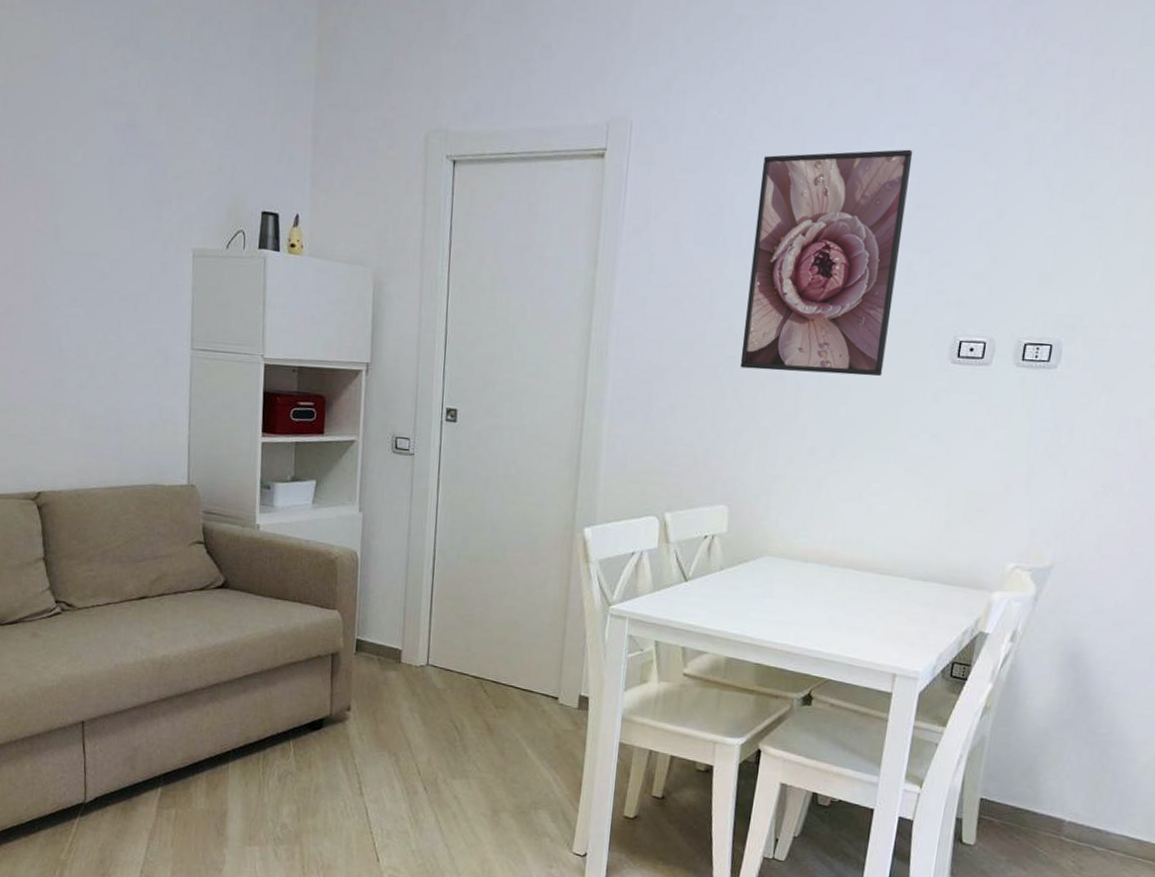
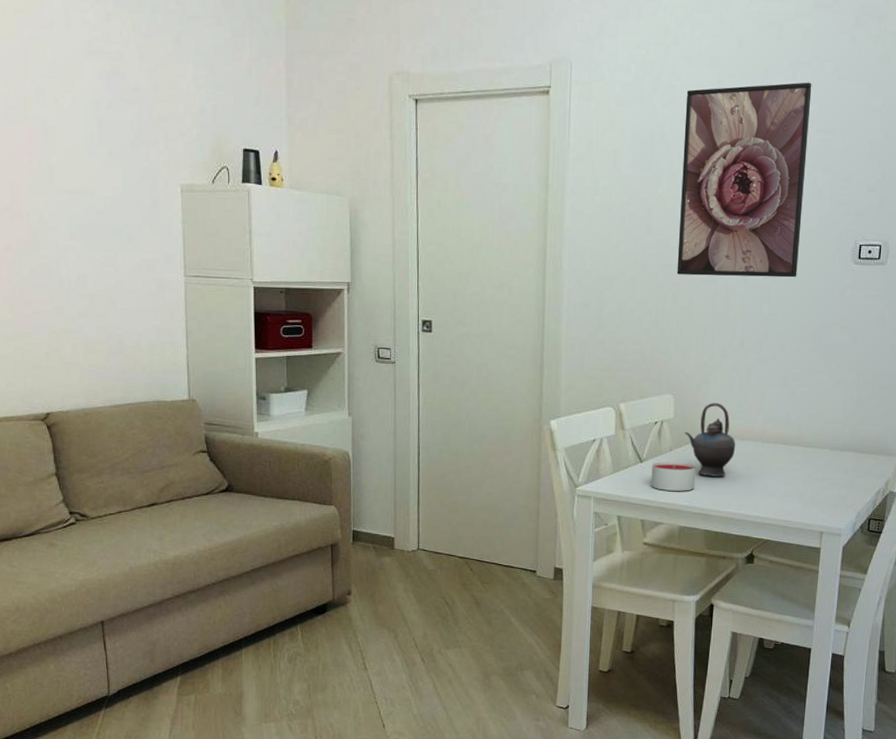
candle: none [696,582,750,618] -> present [651,462,696,491]
teapot: none [738,517,799,603] -> present [684,402,736,477]

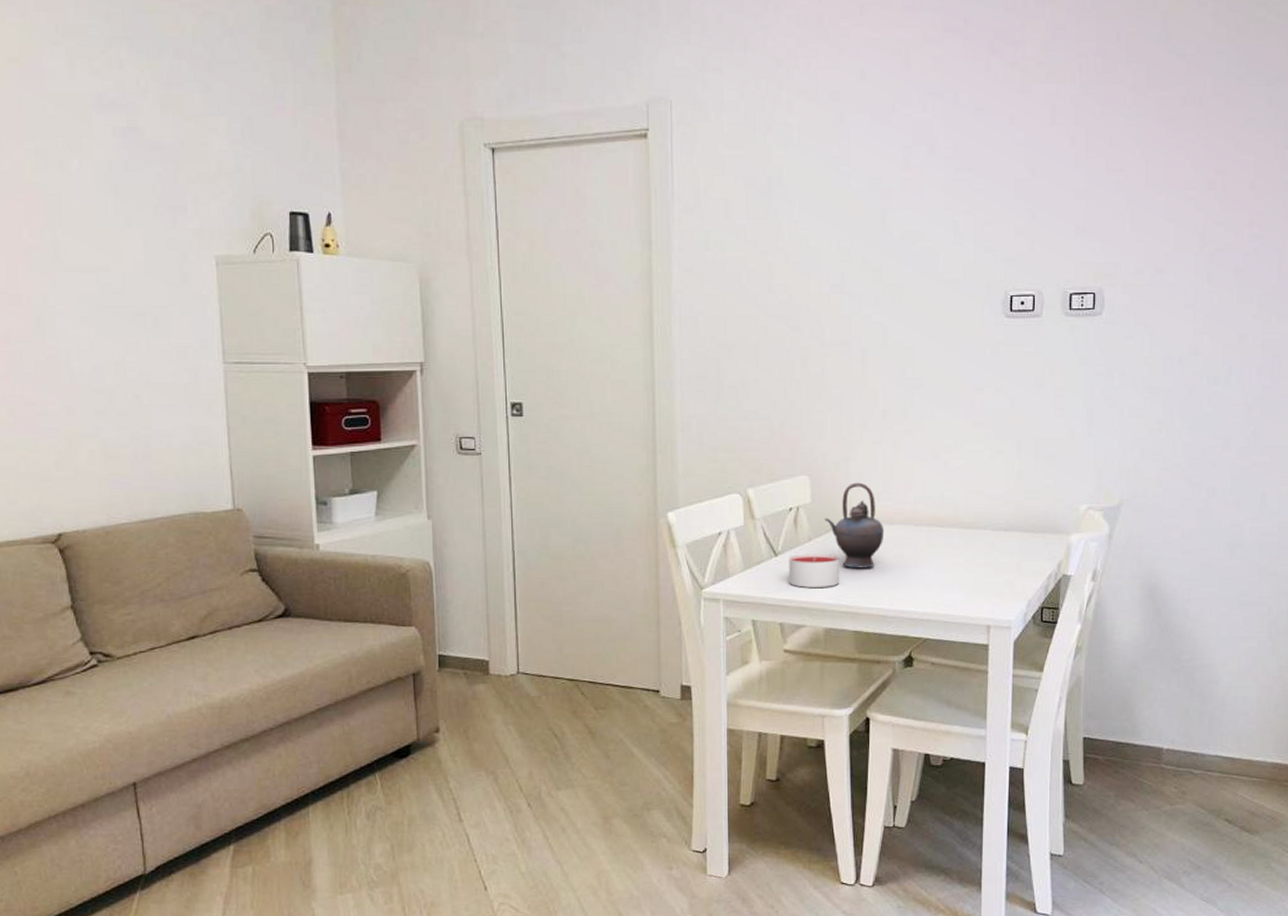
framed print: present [677,82,812,278] -> none [804,115,946,338]

